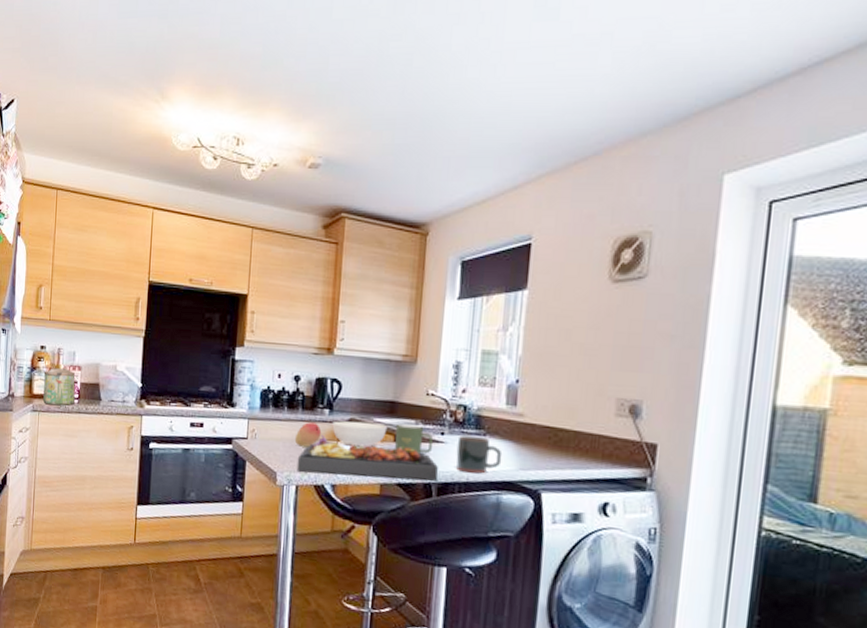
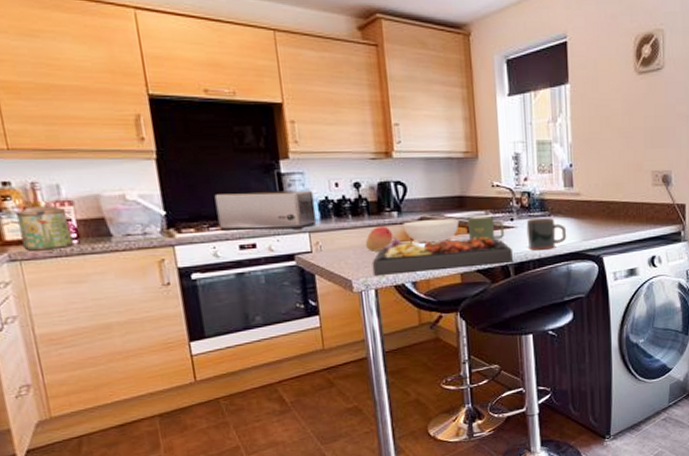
toaster: none [178,372,258,416] -> present [214,190,317,232]

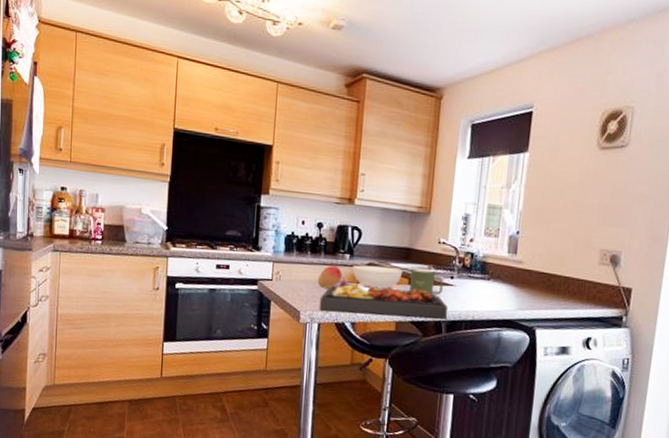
canister: present [16,206,73,251] -> none [65,209,99,247]
toaster: present [214,190,317,232] -> none [204,216,283,259]
mug: present [526,217,567,250] -> none [463,279,504,313]

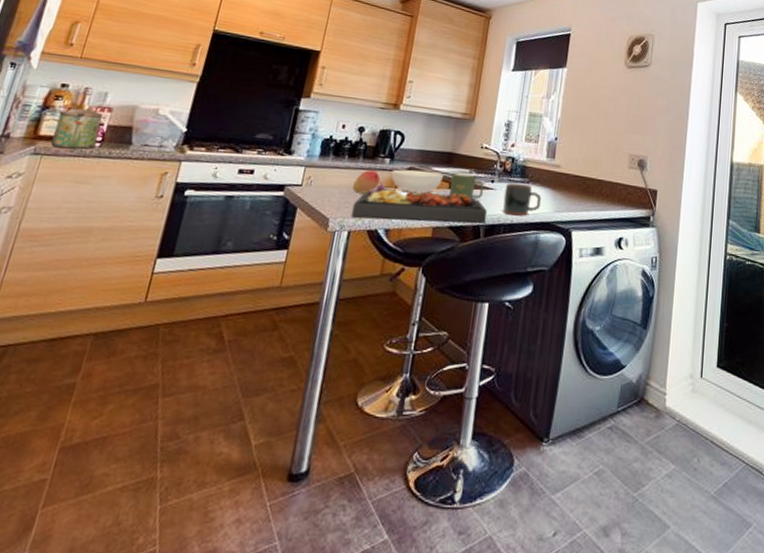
canister: none [65,209,99,247] -> present [51,108,104,150]
mug: none [463,279,504,313] -> present [503,183,542,216]

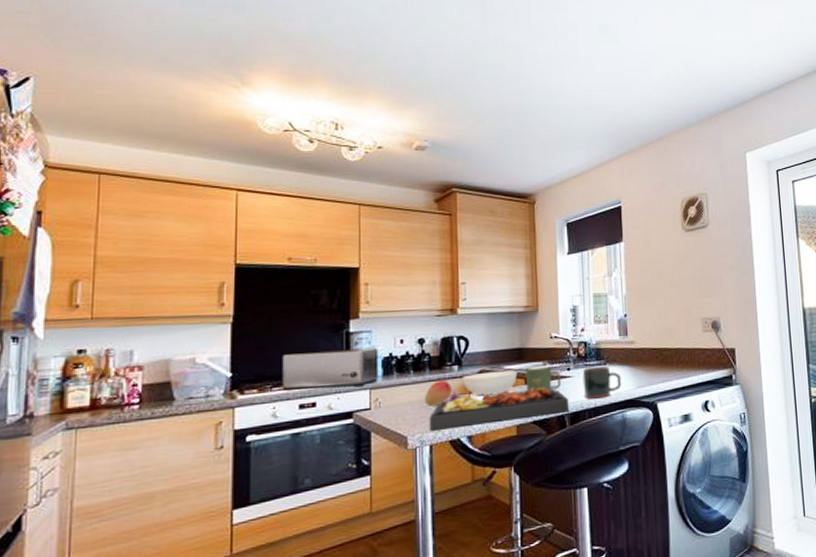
canister: present [51,108,104,150] -> none [83,372,135,418]
toaster: none [227,119,321,163] -> present [282,347,379,392]

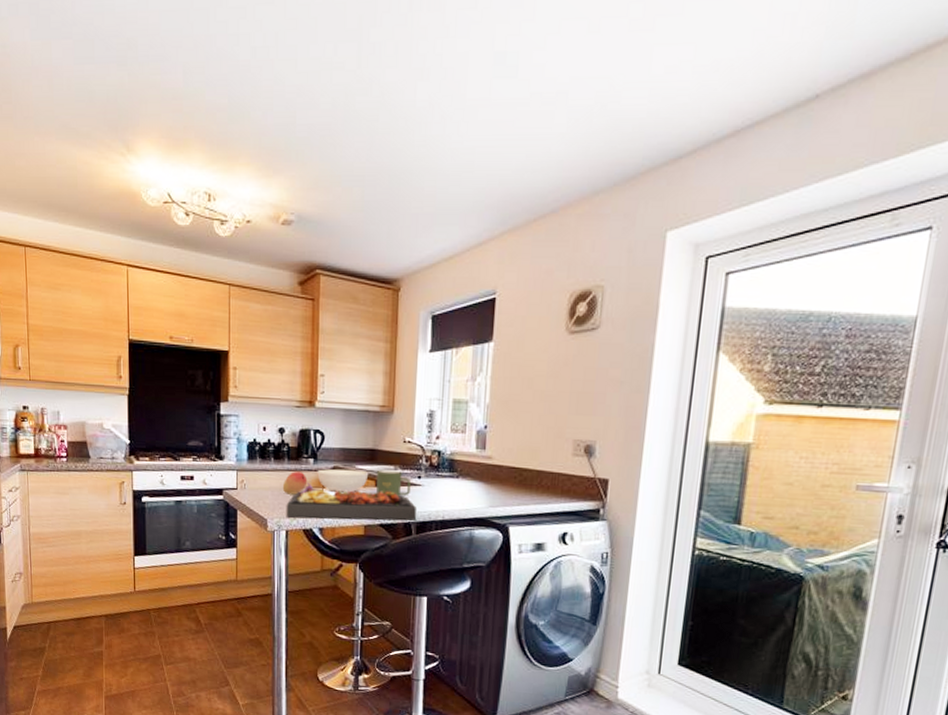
toaster: present [282,347,379,392] -> none [167,427,244,468]
mug: present [582,366,622,399] -> none [432,478,474,512]

